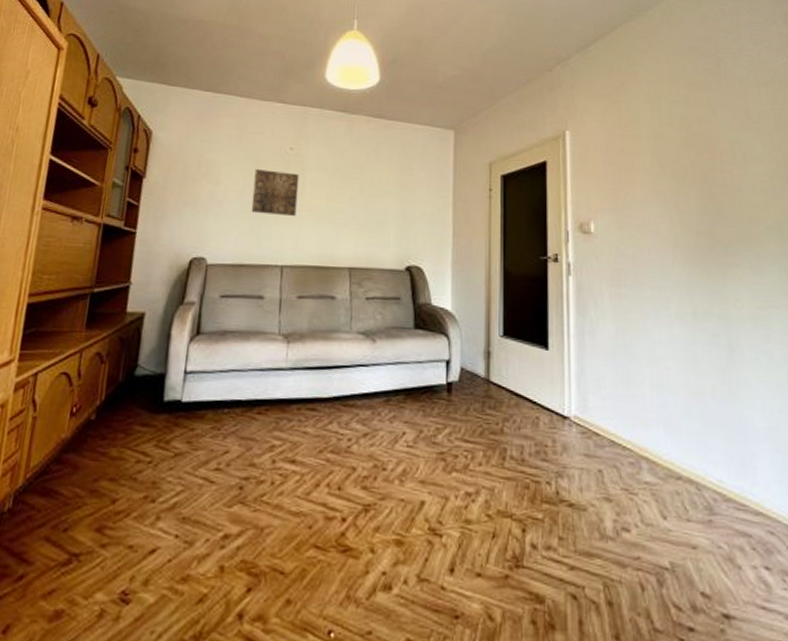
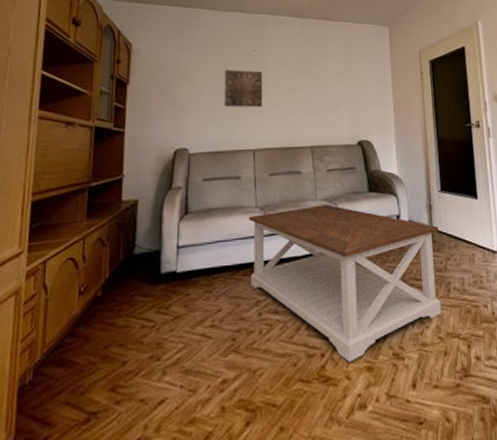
coffee table: none [266,338,497,532] -> present [249,205,442,363]

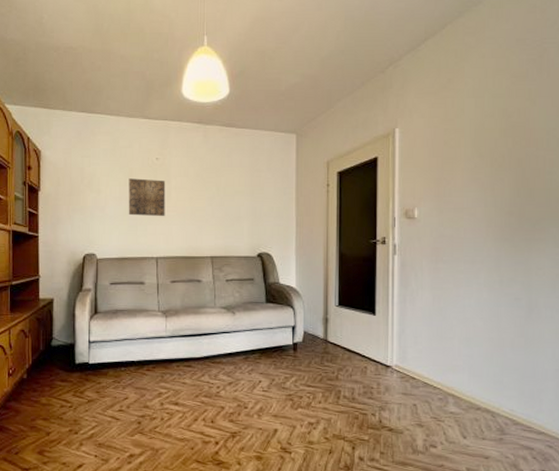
coffee table: present [249,205,442,363] -> none [152,312,333,451]

